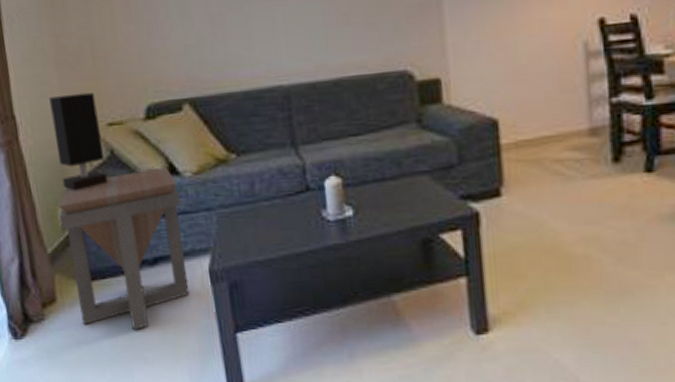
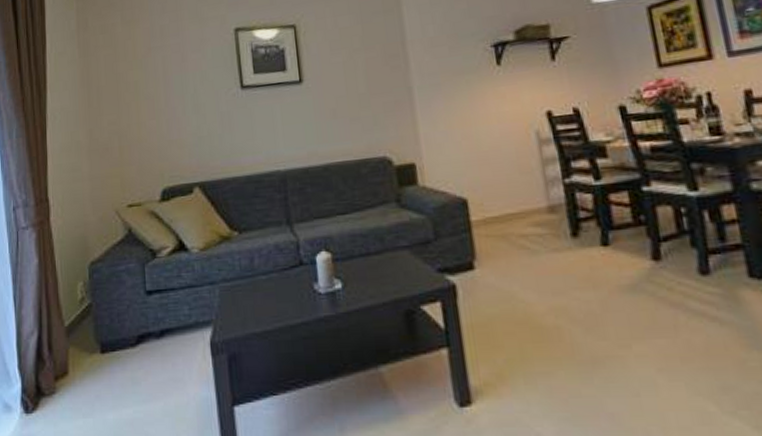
table lamp: present [49,92,108,191] -> none [80,177,124,267]
side table: present [58,167,190,330] -> none [78,244,192,403]

